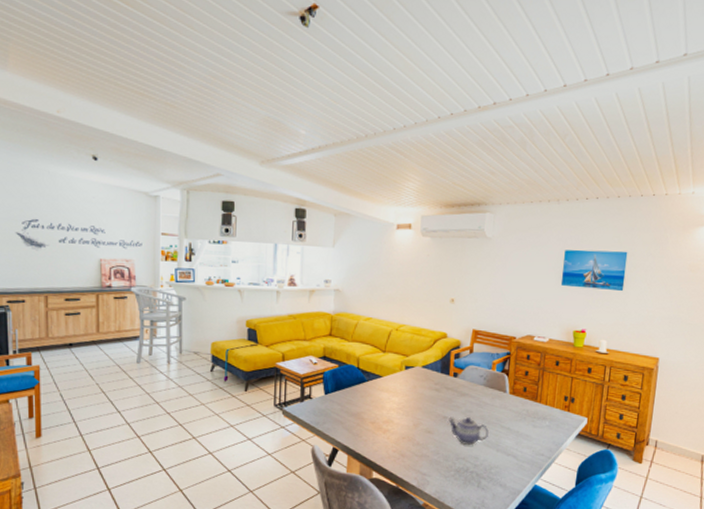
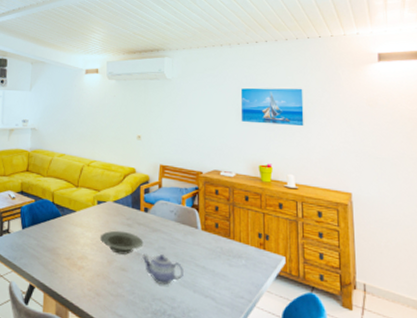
bowl: none [406,395,451,418] -> present [99,230,144,255]

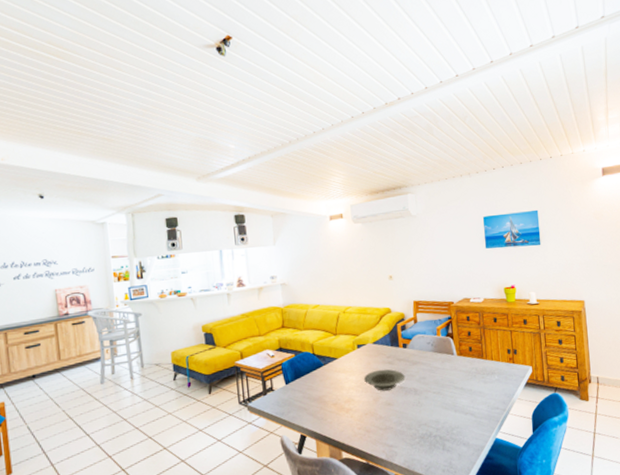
teapot: present [142,254,183,285] -> none [405,384,444,411]

